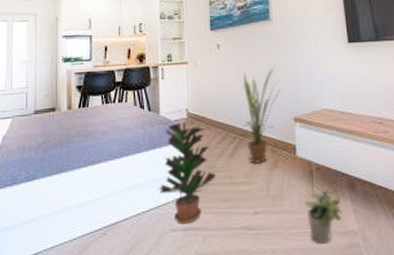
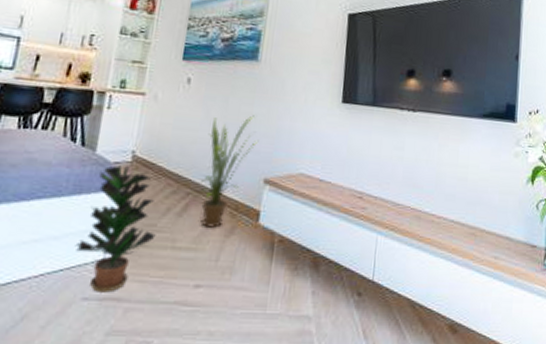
potted plant: present [304,184,342,244] -> none [257,259,299,328]

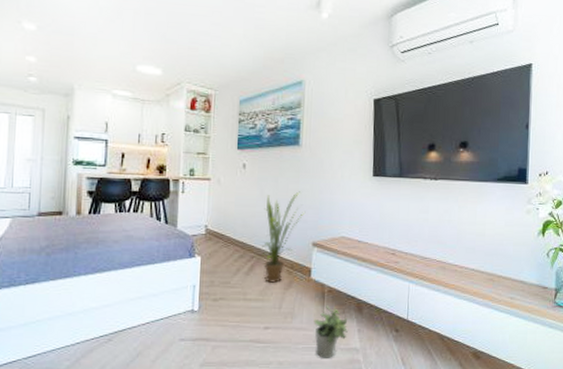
potted plant: present [75,165,156,293] -> none [169,237,230,335]
potted plant: none [257,259,299,328] -> present [313,305,348,358]

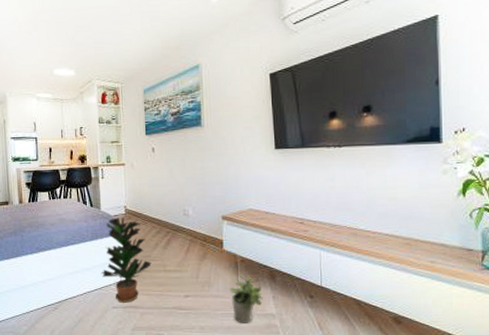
potted plant: none [169,237,230,335] -> present [101,217,152,303]
house plant: present [262,191,306,283] -> none [174,169,213,255]

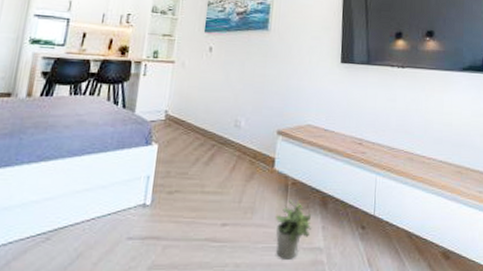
potted plant: present [101,217,152,303] -> none [120,123,187,232]

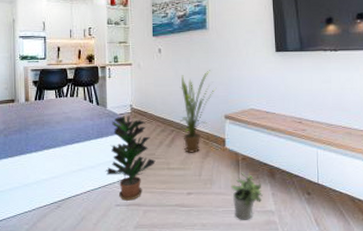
potted plant: none [120,123,187,232] -> present [105,116,156,201]
house plant: none [224,76,272,174] -> present [179,70,217,153]

